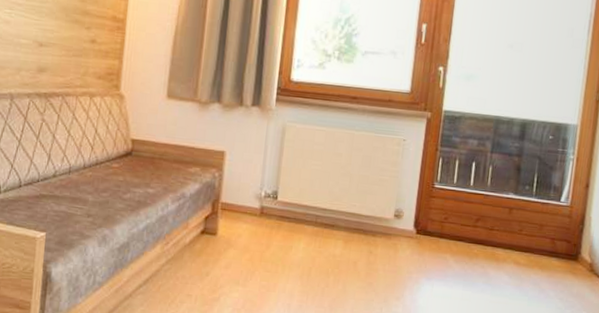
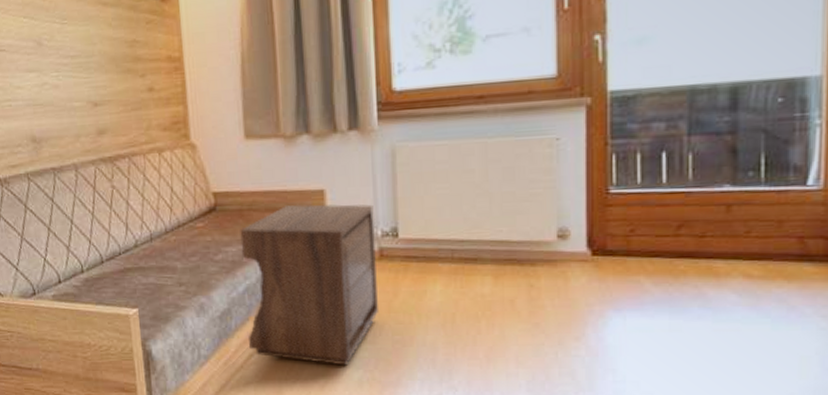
nightstand: none [140,160,262,303] -> present [240,204,378,366]

